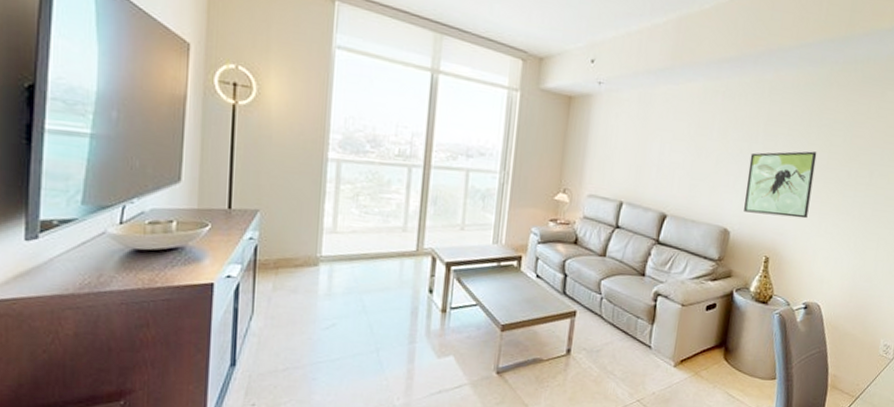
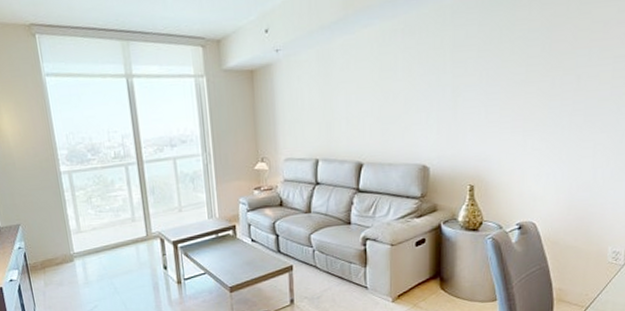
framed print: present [744,151,817,219] -> none [440,68,513,145]

